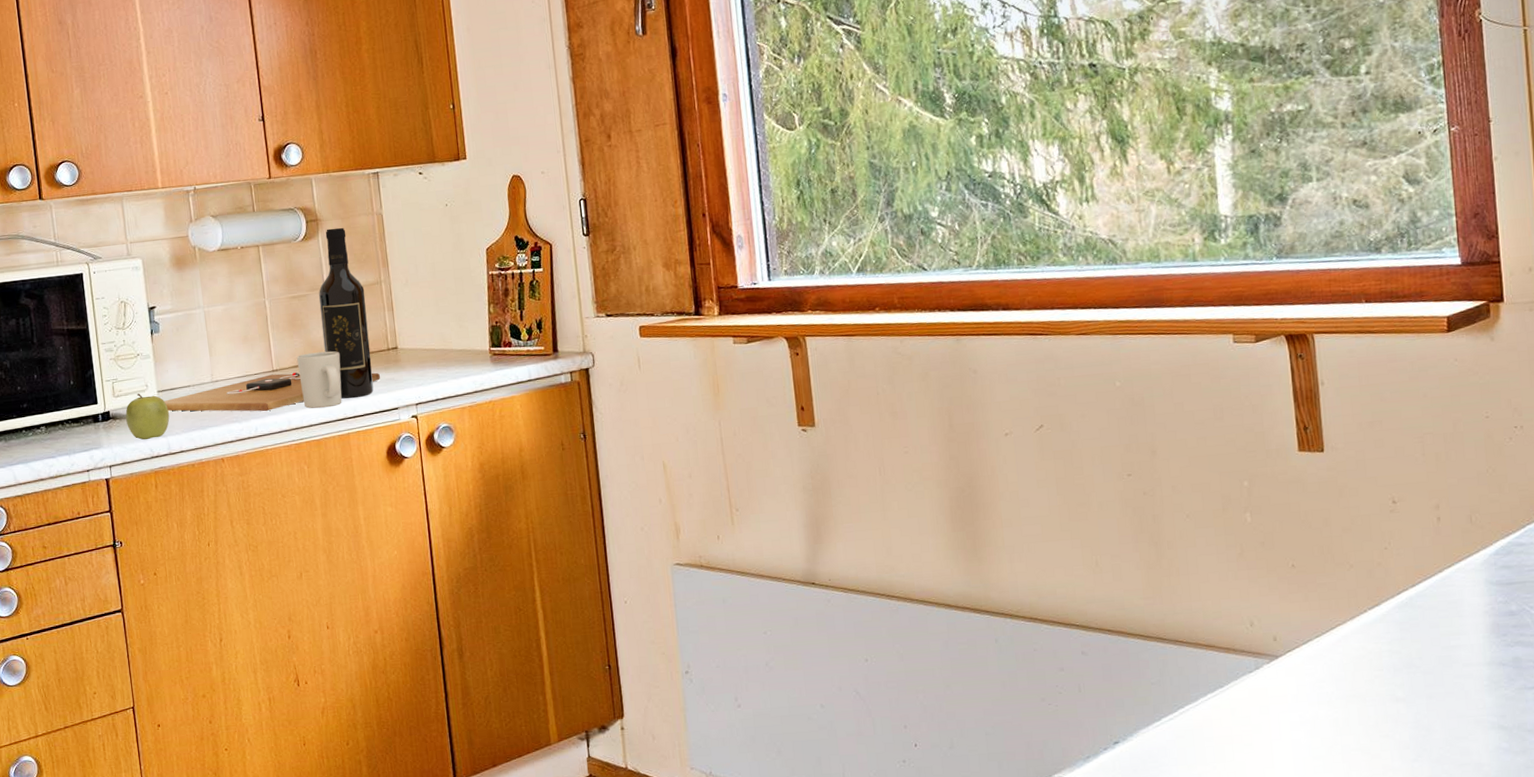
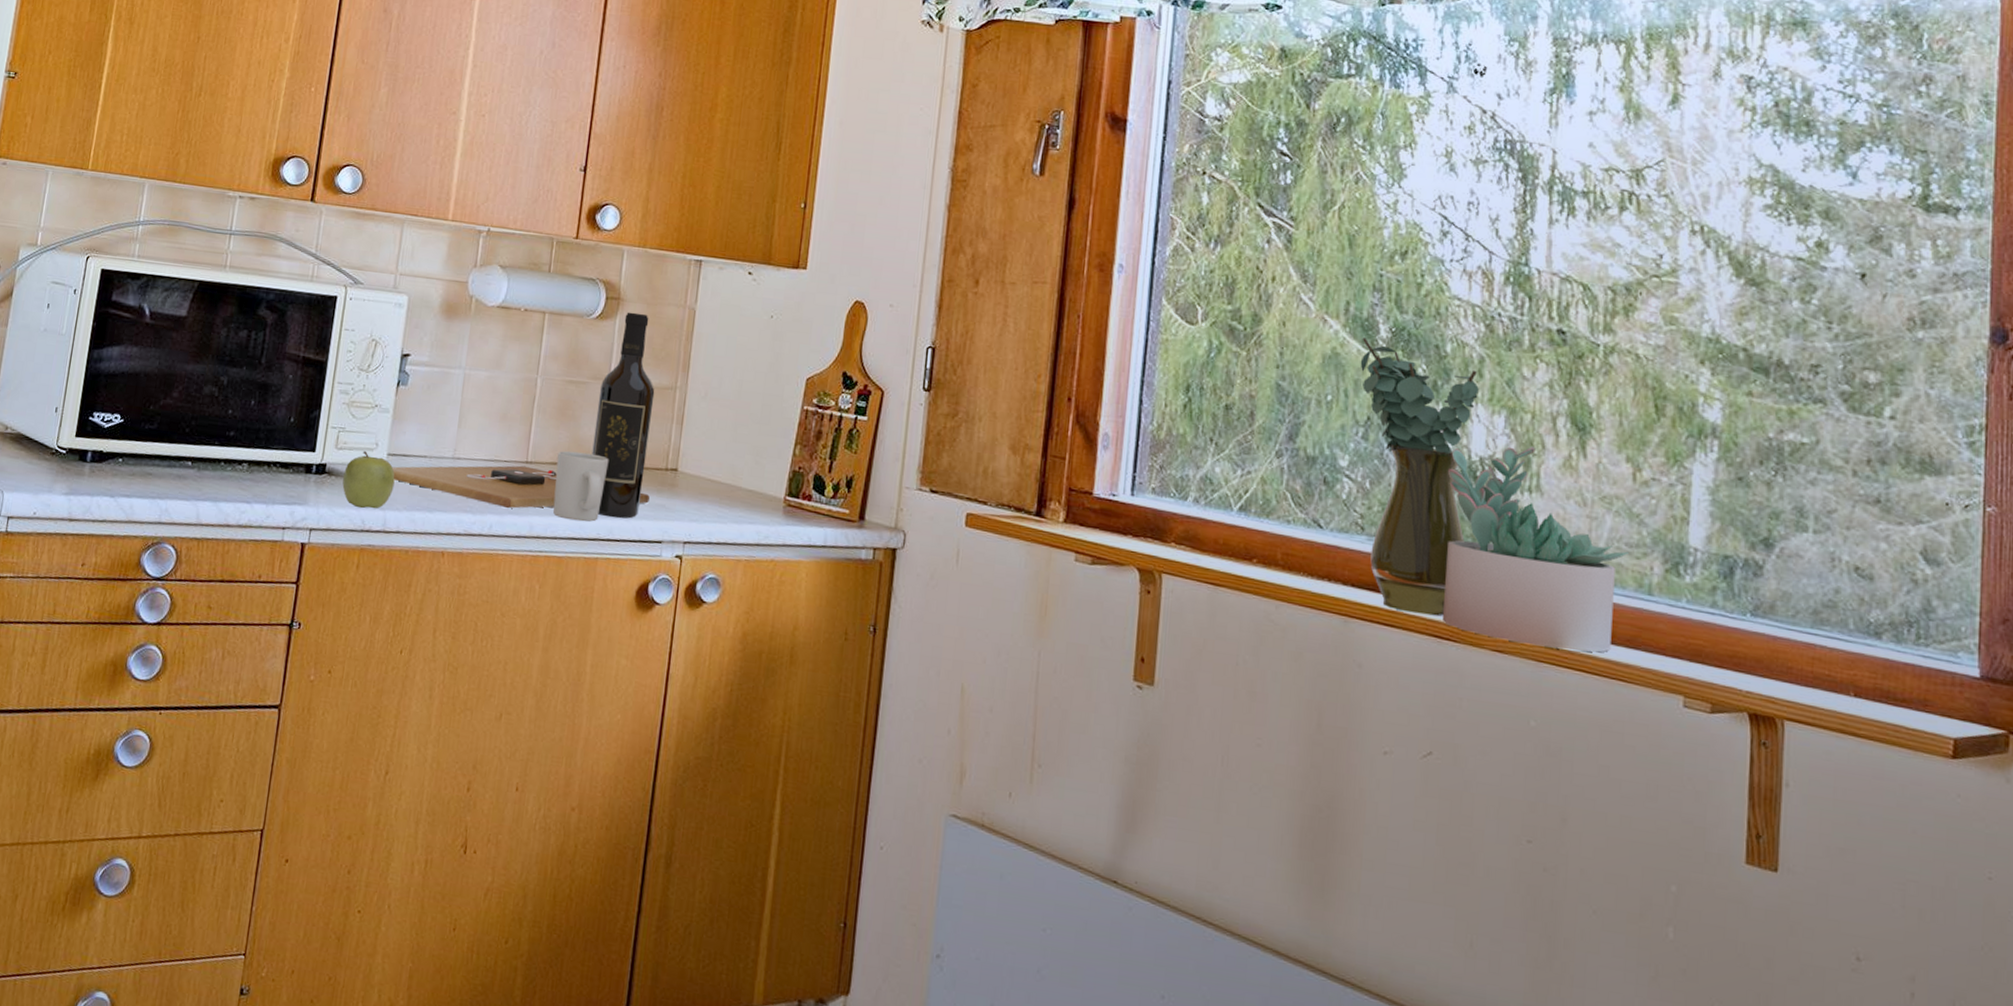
vase: none [932,108,1042,321] -> present [1360,337,1479,617]
succulent plant: none [1019,164,1173,325] -> present [1443,446,1628,653]

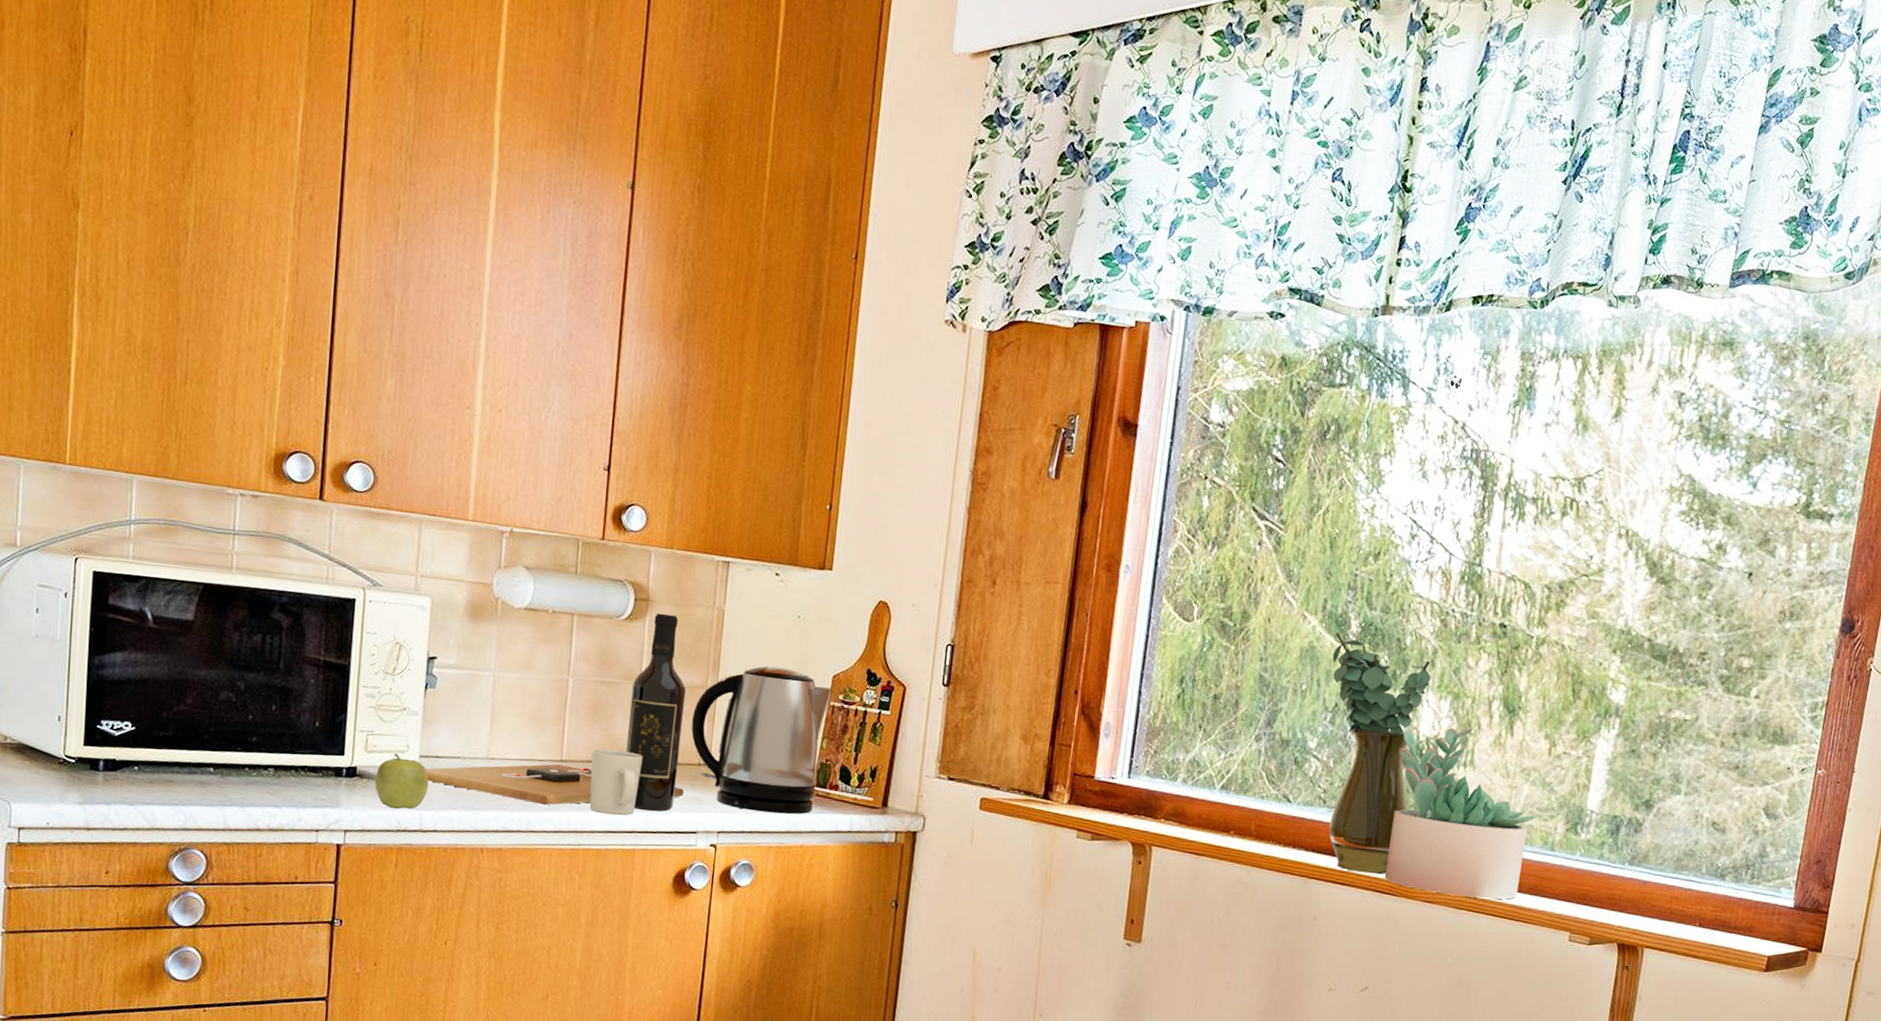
kettle: none [658,367,806,526] -> present [691,666,832,815]

